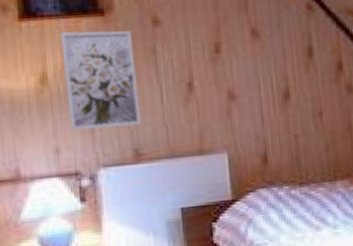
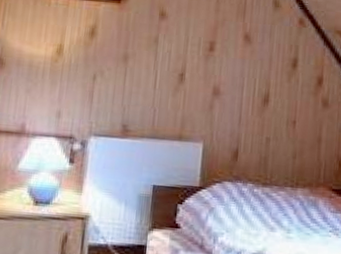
wall art: present [60,30,141,131] -> none [73,12,140,104]

